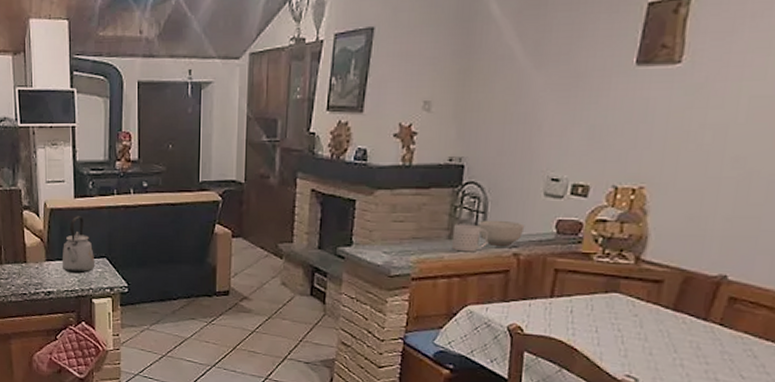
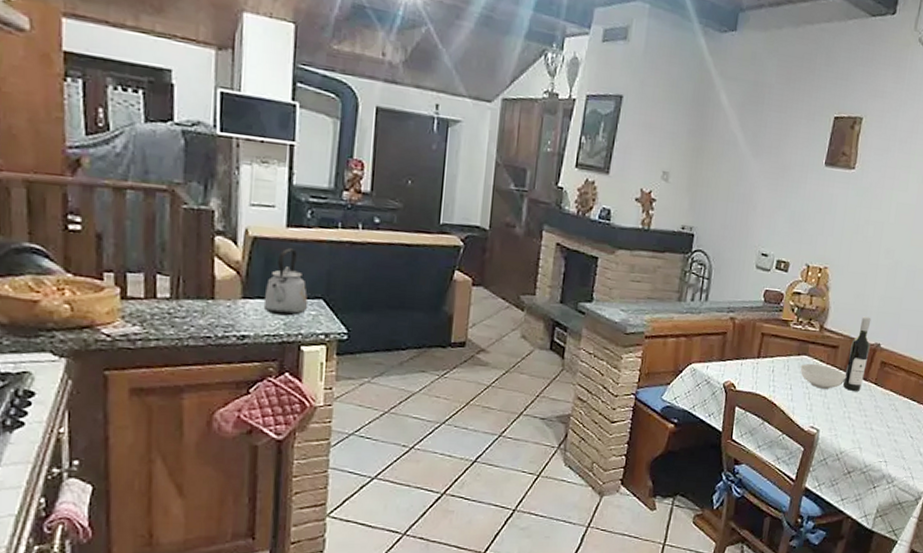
mug: present [451,223,489,252] -> none [680,287,712,315]
bowl: present [478,220,525,246] -> none [703,286,741,310]
bowl: none [609,301,677,332] -> present [800,363,847,389]
bottle: none [670,243,712,334] -> present [842,316,871,391]

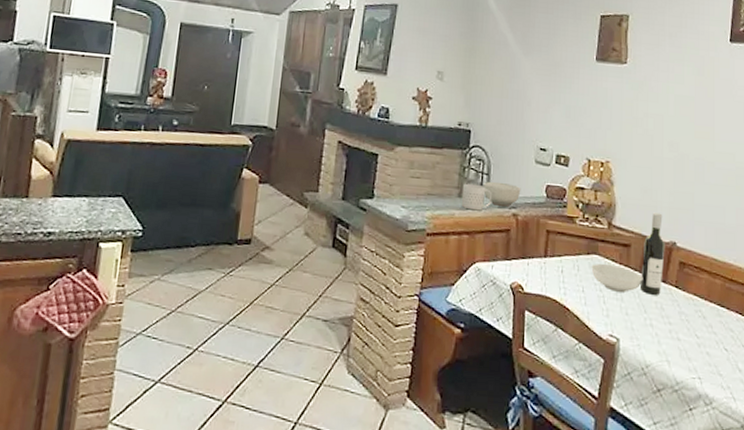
kettle: present [263,248,308,316] -> none [69,149,110,214]
mug: none [680,287,712,315] -> present [461,183,493,211]
bowl: none [703,286,741,310] -> present [484,181,521,207]

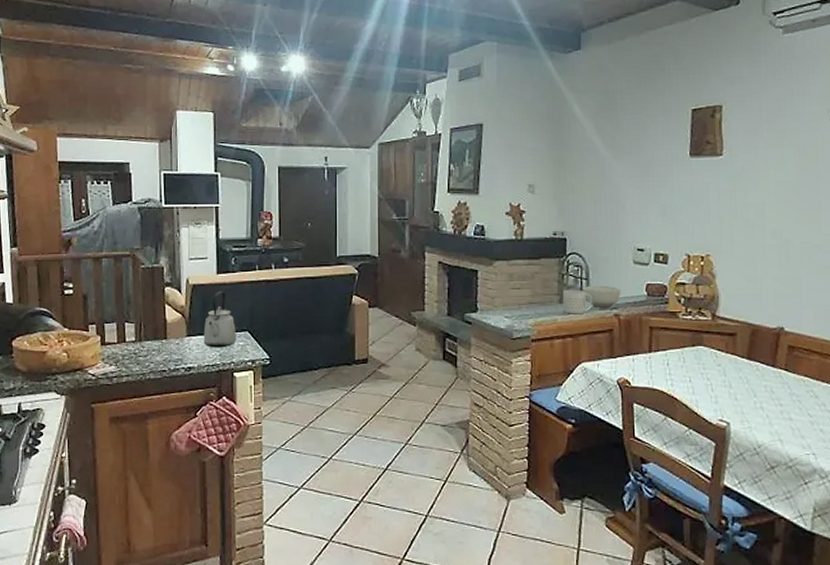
kettle: none [69,149,110,214] -> present [203,291,237,348]
bowl: present [591,263,643,292] -> none [697,353,751,379]
bottle: present [639,212,665,295] -> none [747,300,773,379]

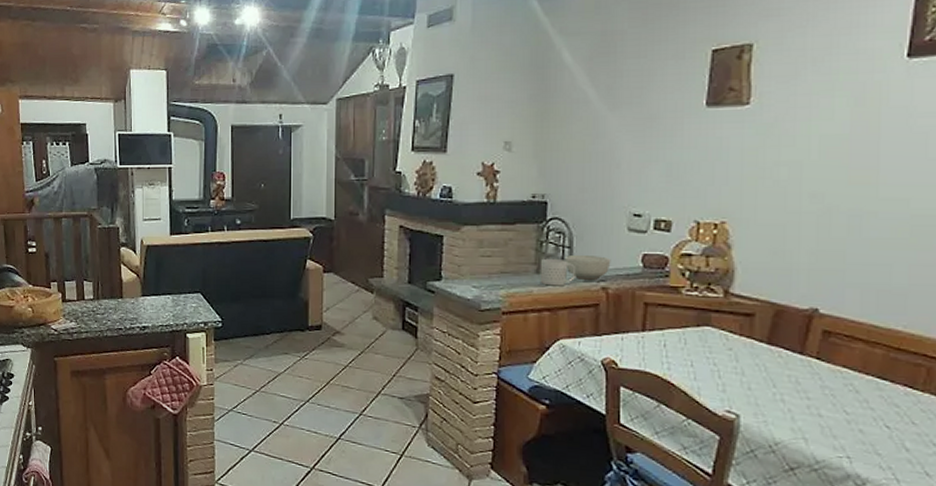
kettle: present [203,291,237,348] -> none [157,252,190,309]

